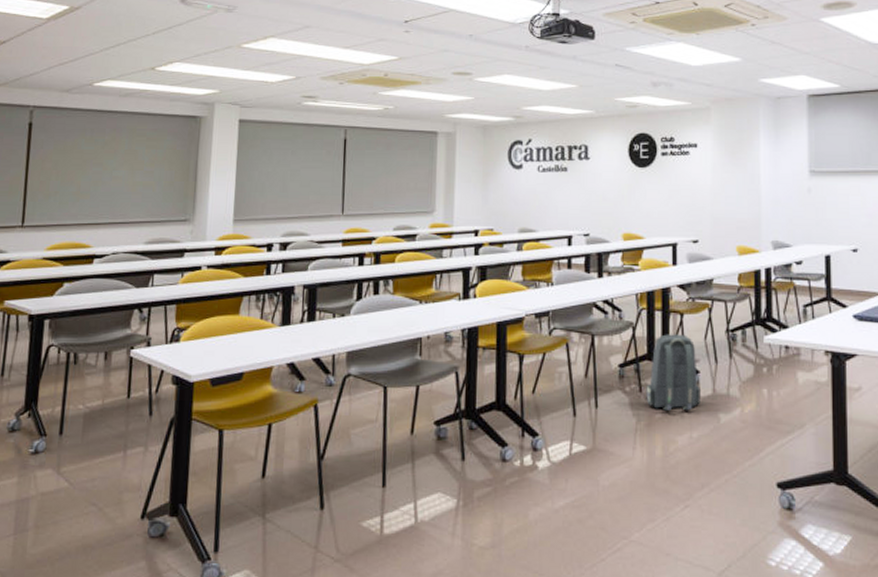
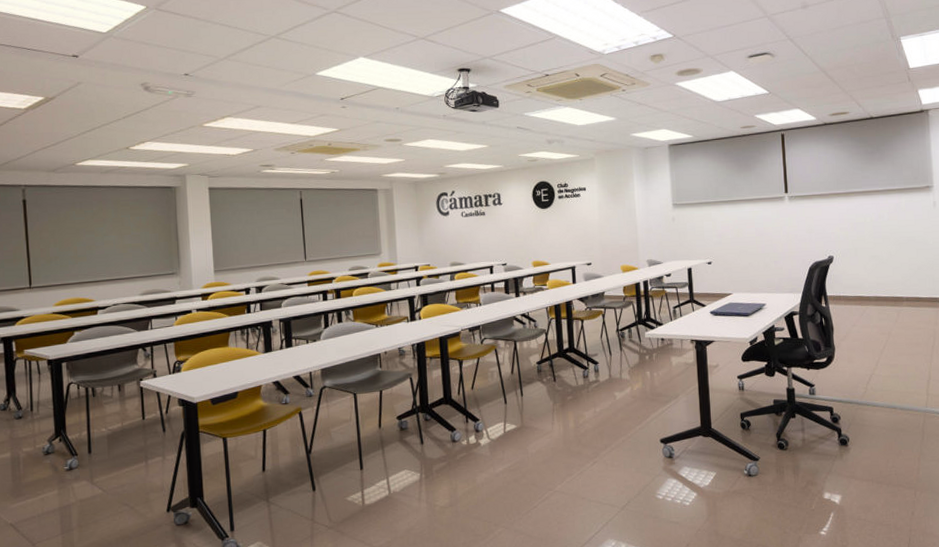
backpack: present [646,334,700,411] -> none [559,335,600,394]

